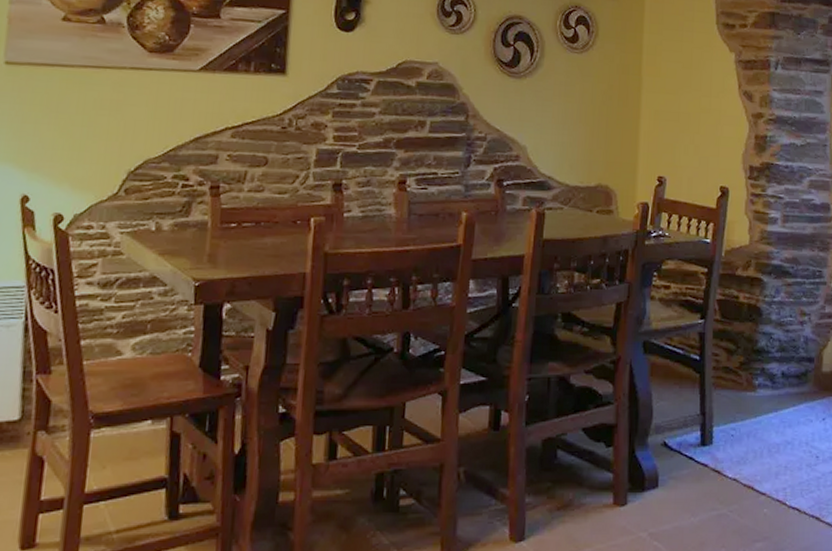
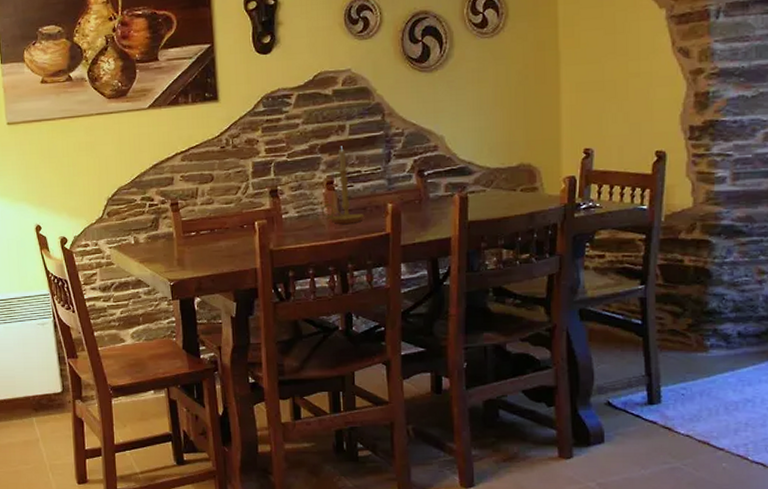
candle holder: none [387,143,436,232] -> present [319,146,365,225]

